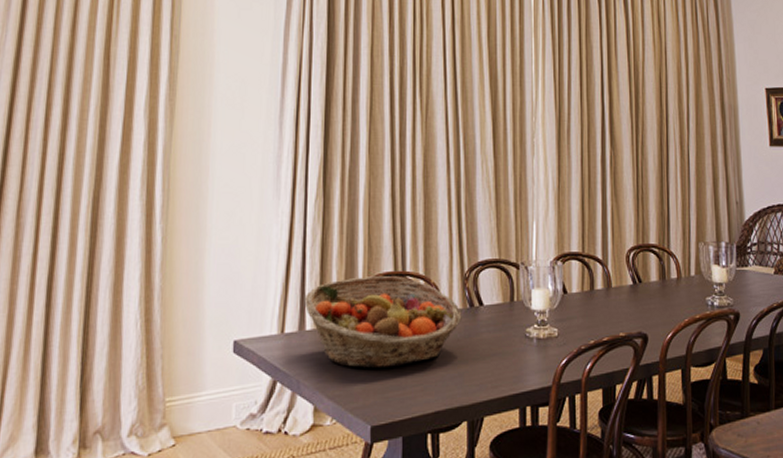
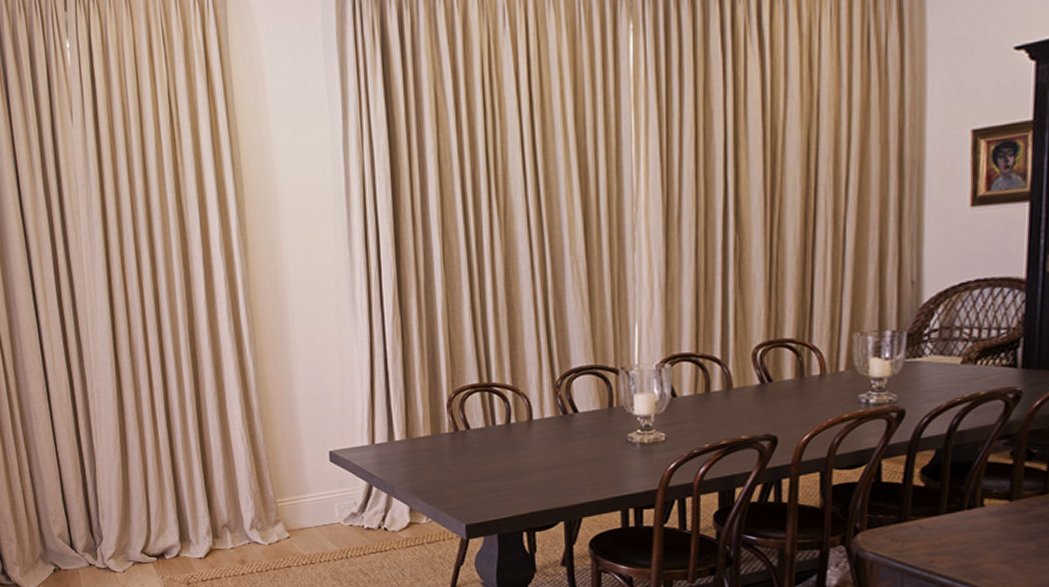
fruit basket: present [304,276,462,369] -> none [391,387,555,474]

